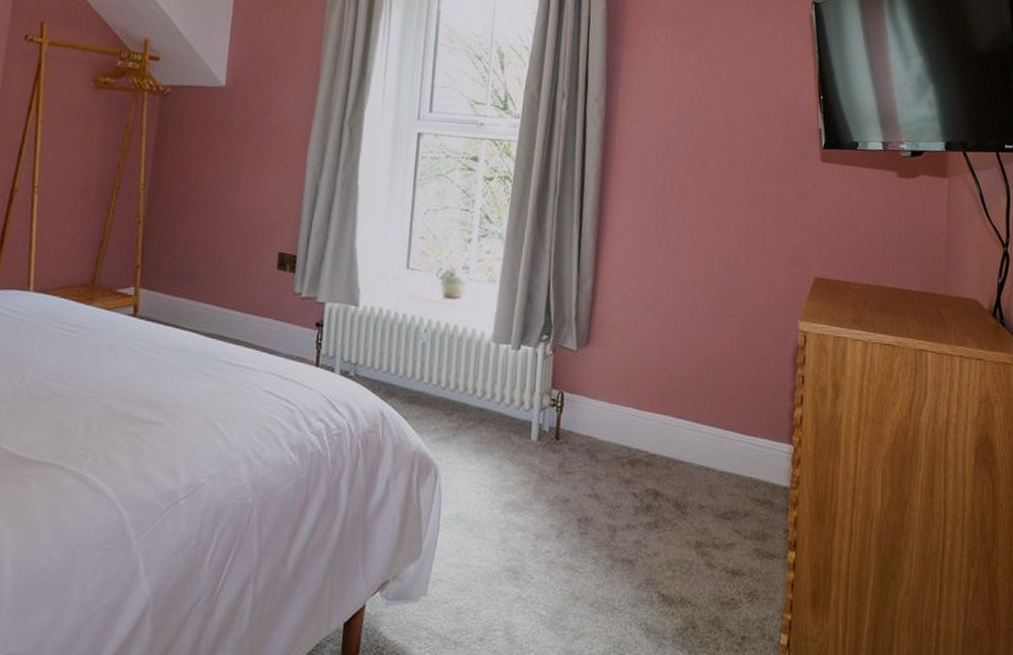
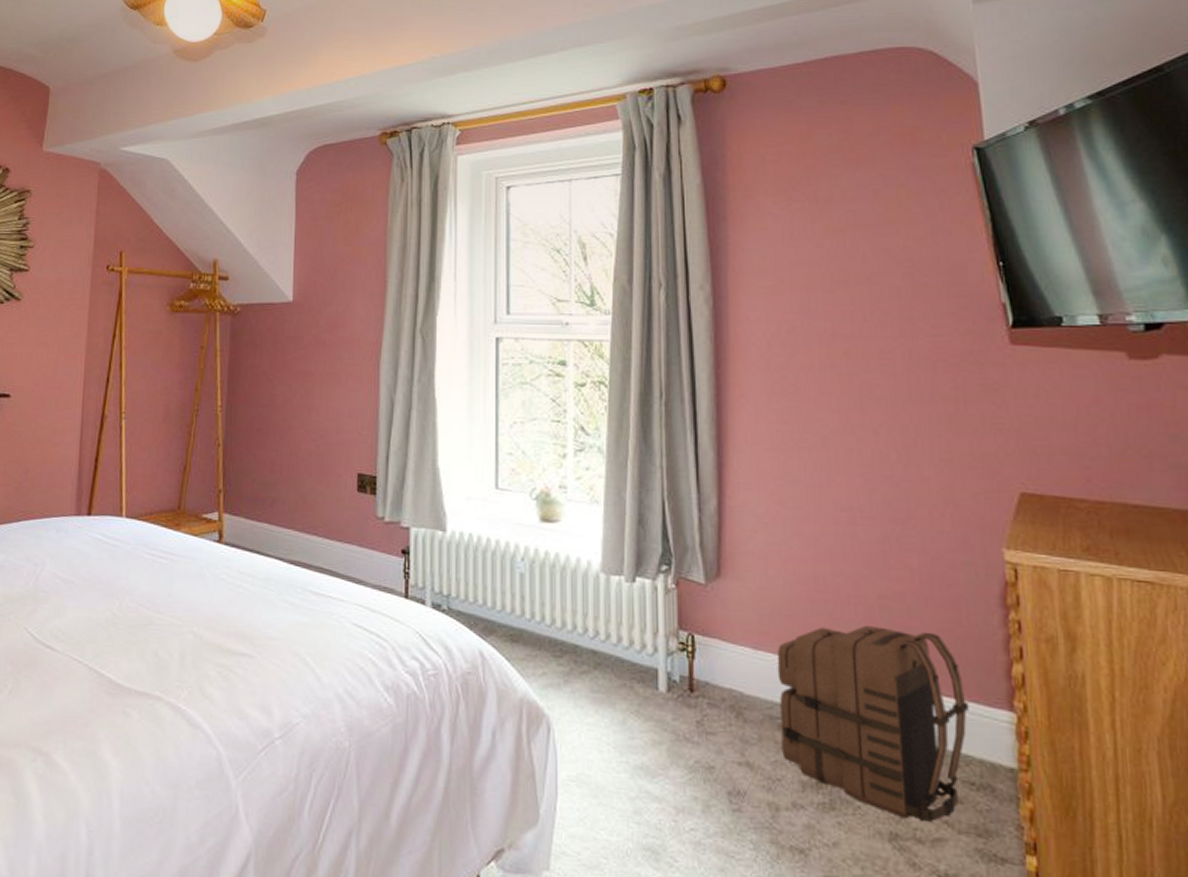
backpack: none [623,381,762,533] -> present [777,625,969,823]

